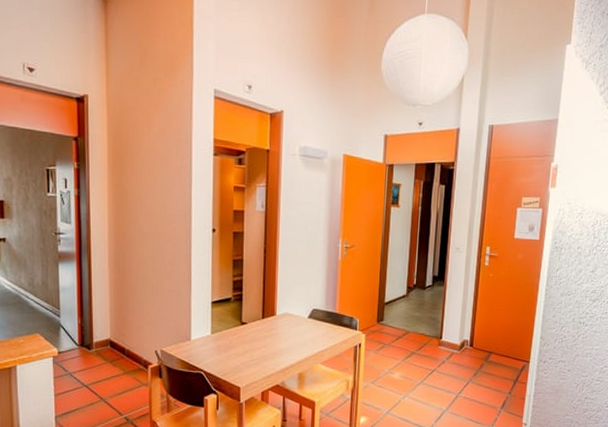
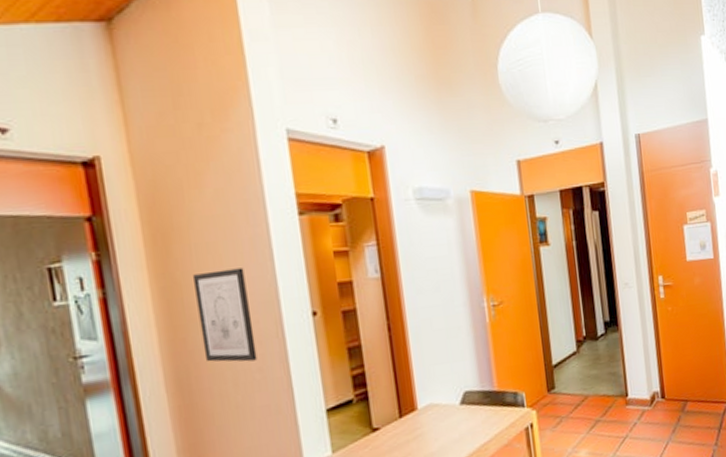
wall art: none [135,188,171,257] -> present [192,268,258,362]

